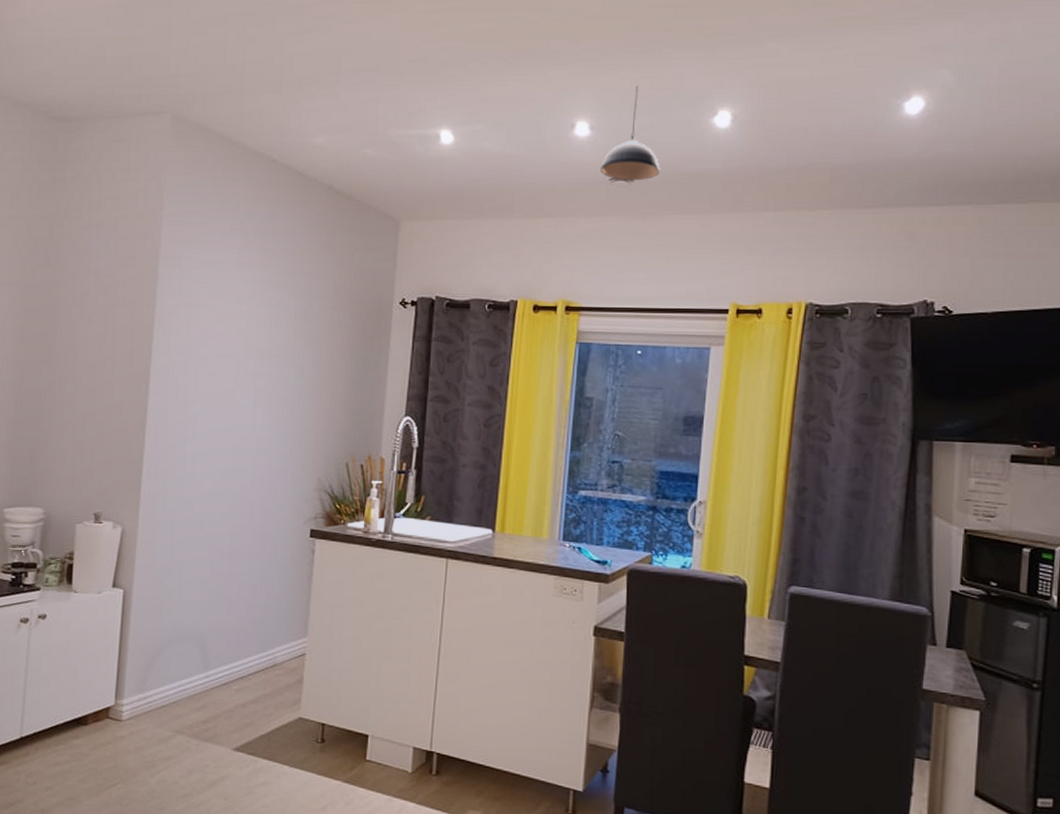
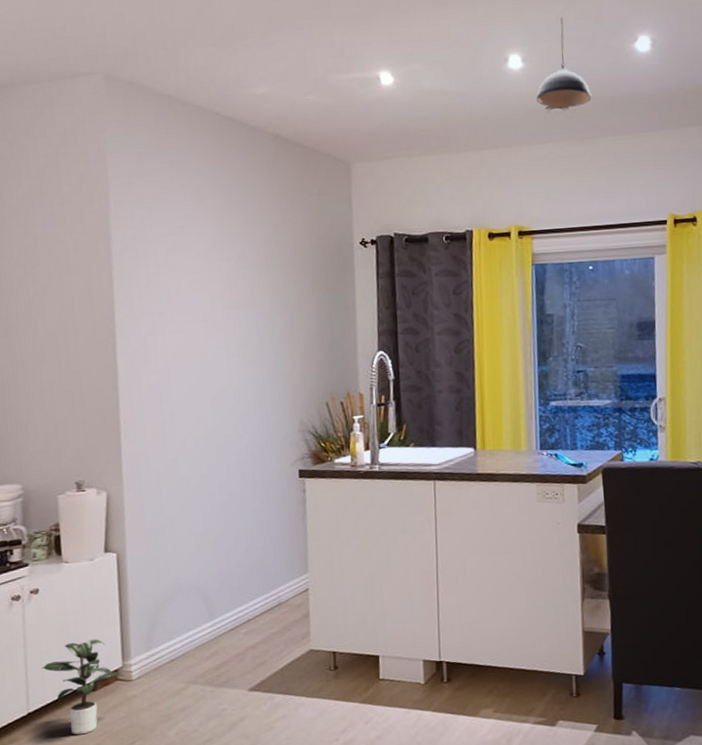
potted plant: none [39,672,114,768] -> present [42,638,123,735]

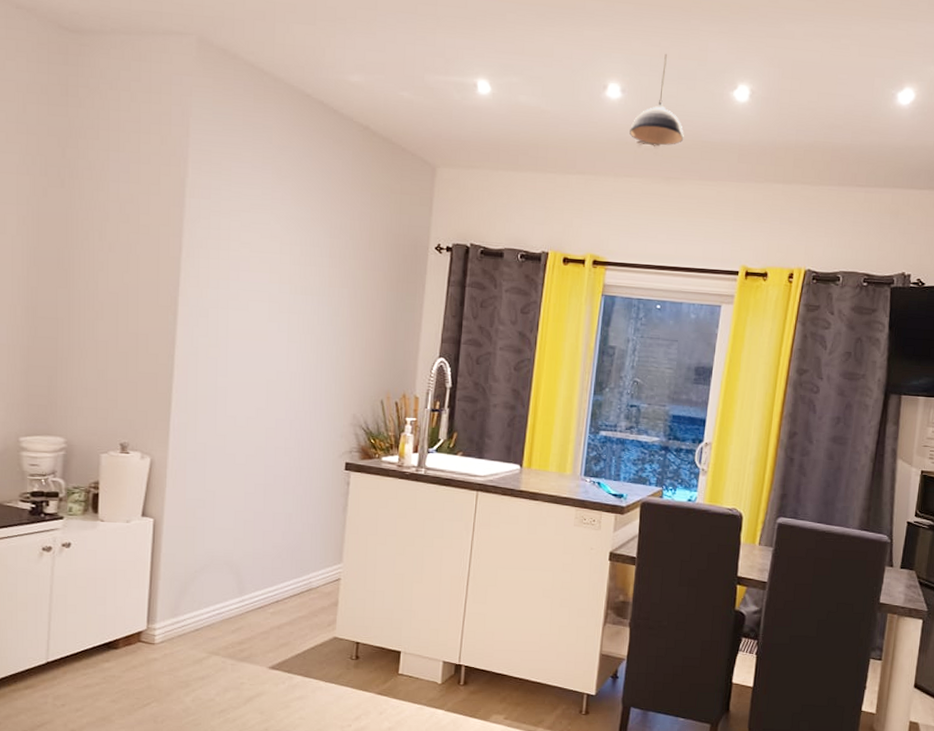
potted plant: present [42,638,123,735] -> none [66,598,146,690]

